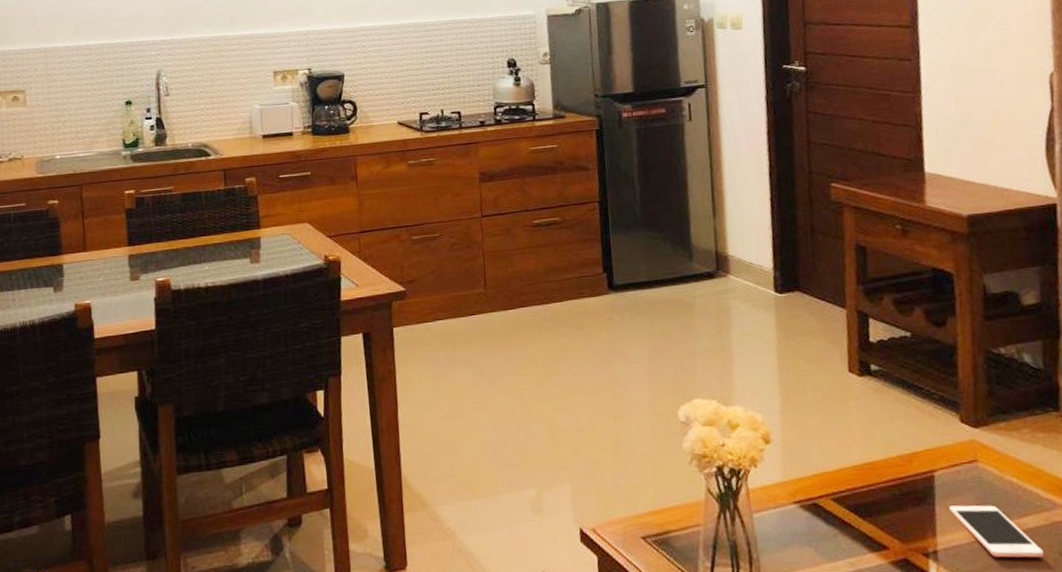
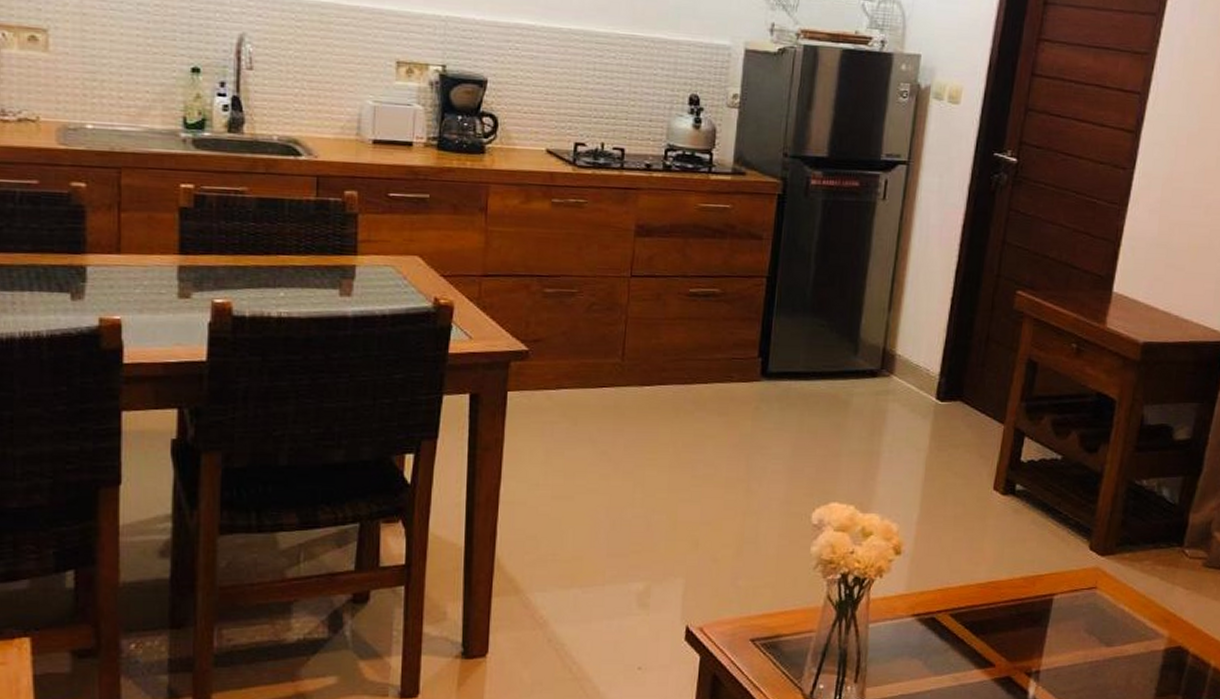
cell phone: present [949,505,1044,558] -> none [1060,629,1137,683]

